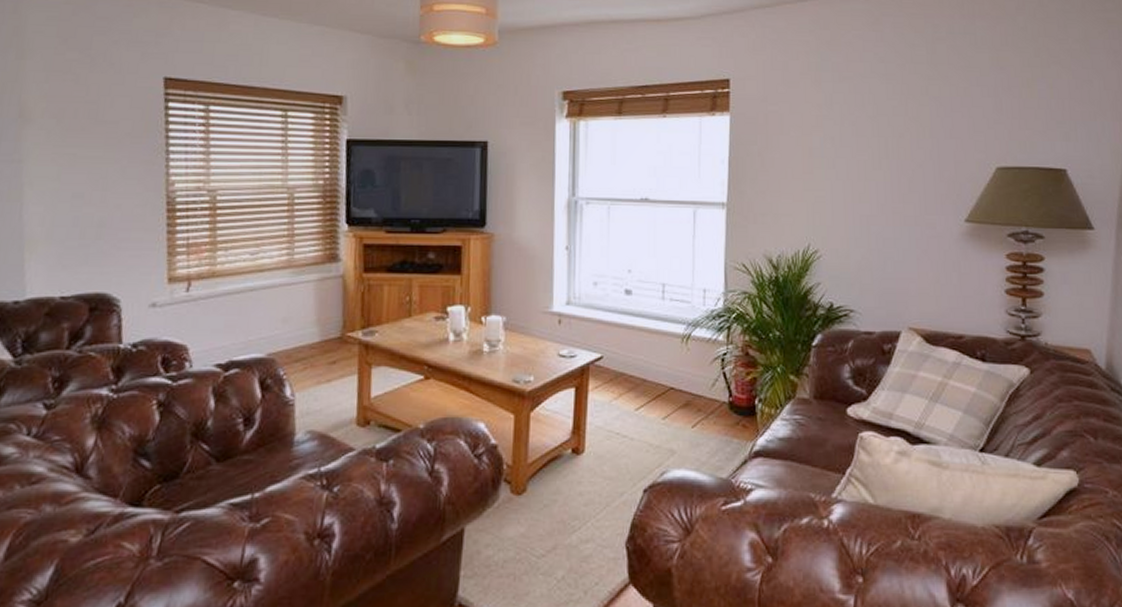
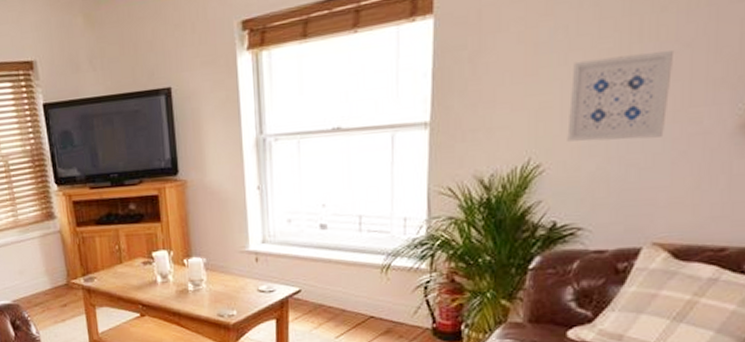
wall art: none [837,167,912,236] -> present [567,50,675,142]

